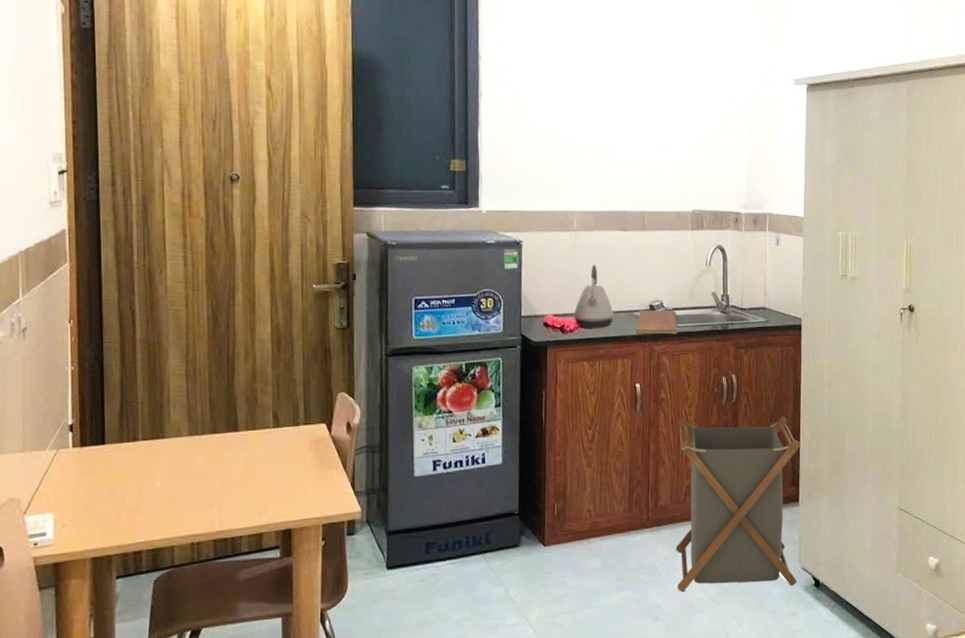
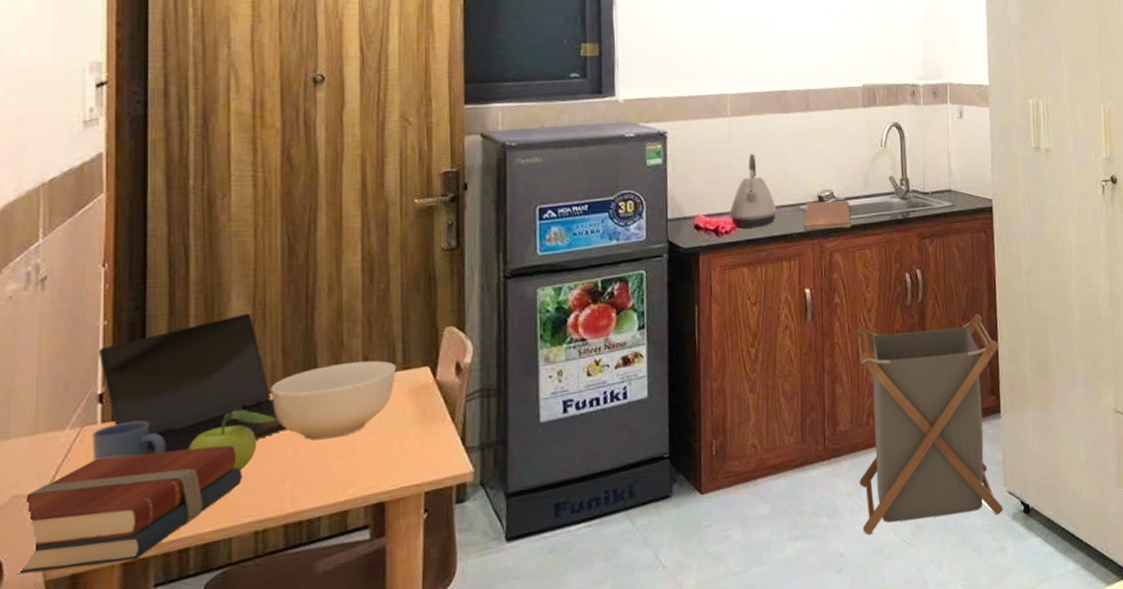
books: none [14,473,181,559] -> present [17,444,242,575]
mug: none [66,448,121,477] -> present [92,420,165,460]
laptop: none [68,370,215,476] -> present [98,314,288,454]
fruit: none [139,446,208,494] -> present [188,409,279,471]
bowl: none [201,415,300,476] -> present [270,360,397,441]

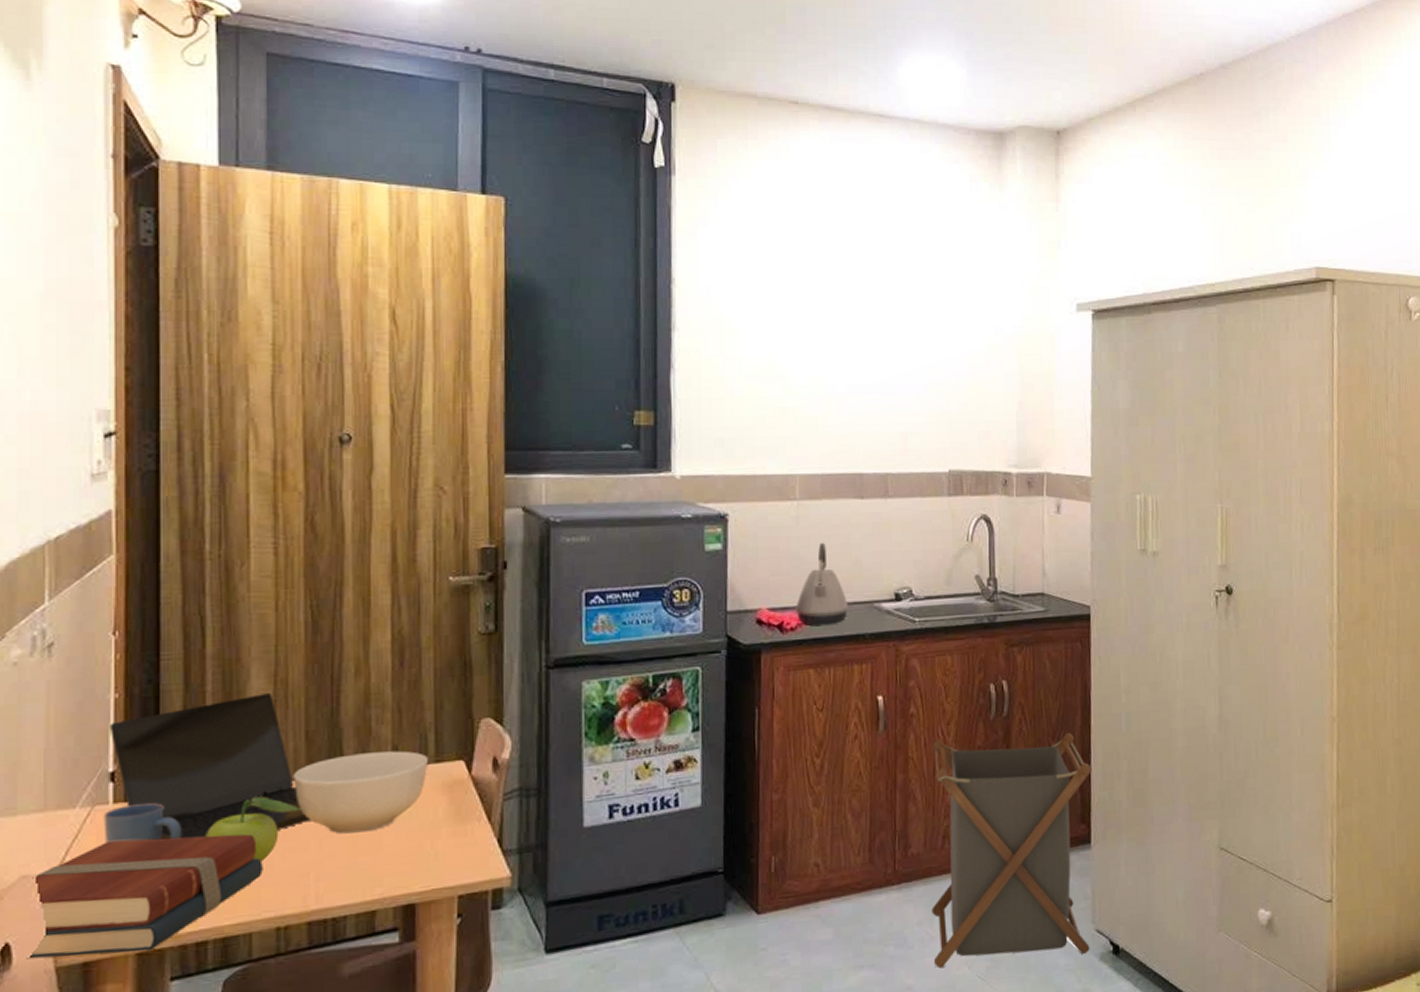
chopping board: present [803,199,852,231] -> none [878,598,932,632]

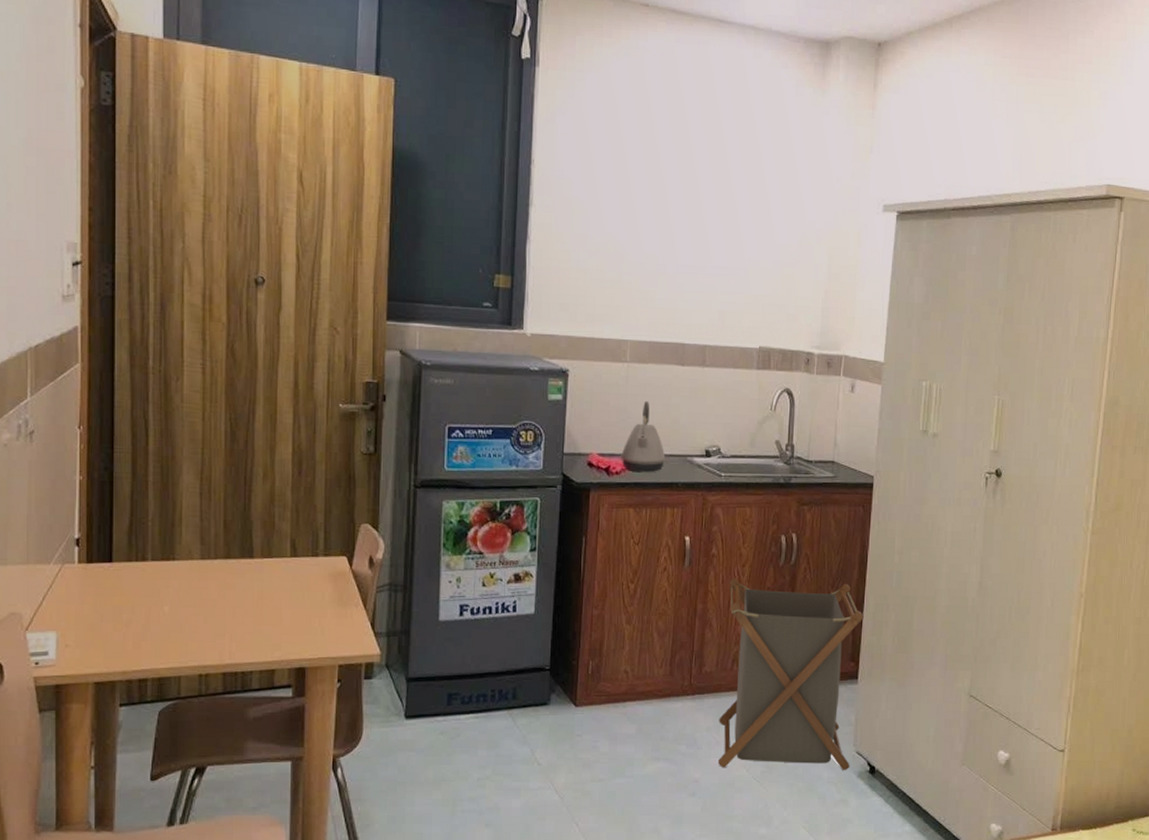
books: present [26,833,263,959] -> none [14,592,190,681]
mug: present [103,802,181,842] -> none [71,565,129,597]
laptop: present [109,693,311,839] -> none [75,487,227,597]
fruit: present [205,796,302,862] -> none [147,569,220,622]
bowl: present [293,750,429,834] -> none [214,543,319,606]

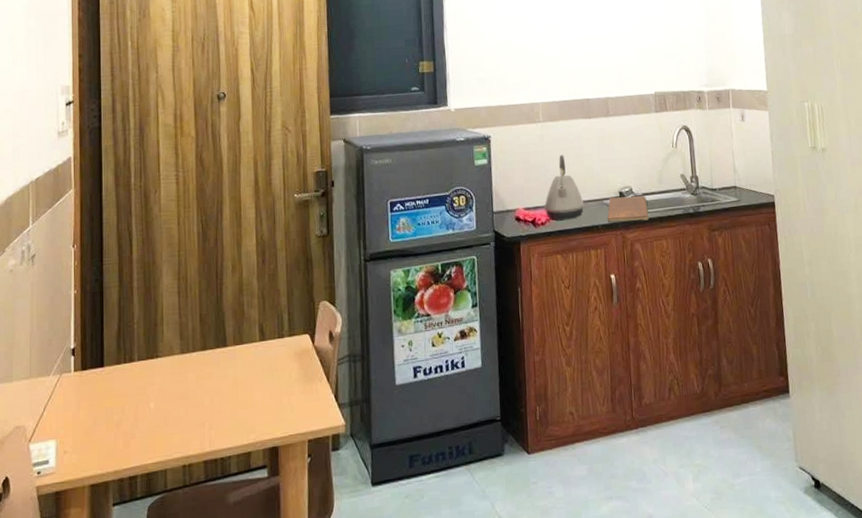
chopping board: none [689,454,735,485] -> present [607,195,649,223]
laundry basket: present [718,578,864,771] -> none [656,300,795,500]

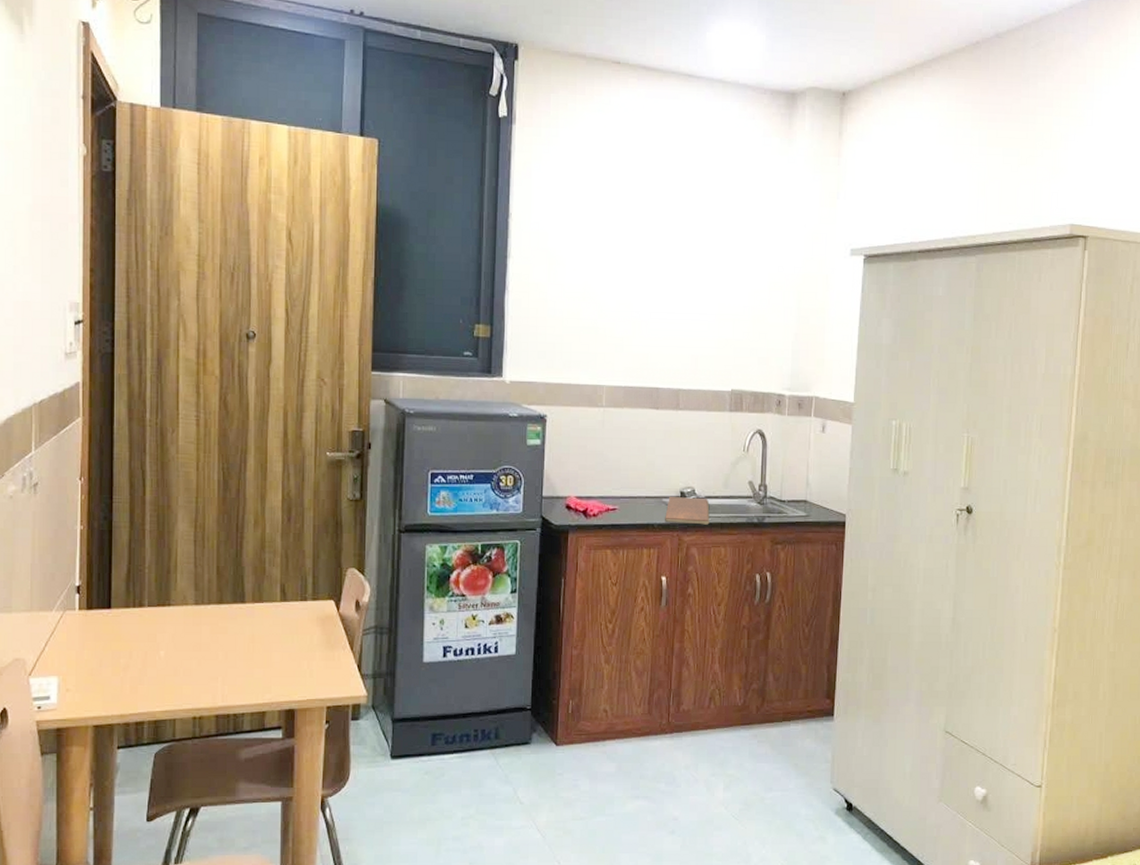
kettle: present [544,154,585,221] -> none [598,444,642,515]

